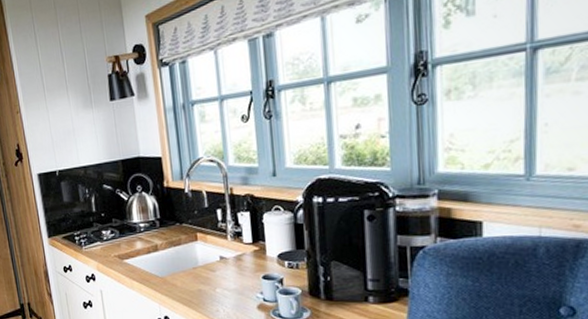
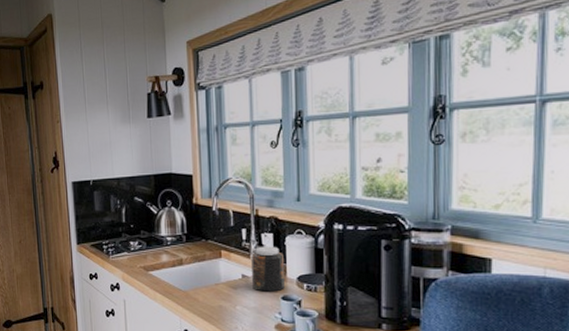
jar: none [228,224,265,273] -> present [251,246,285,292]

